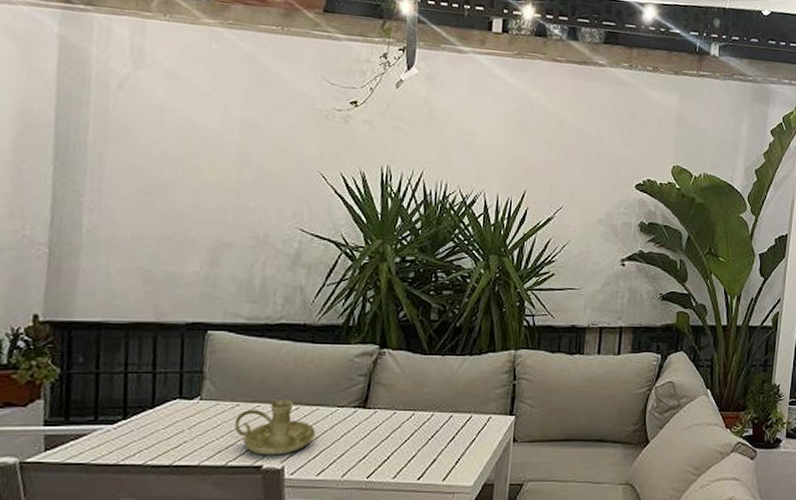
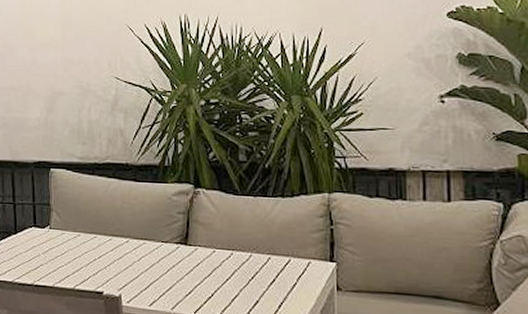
candle holder: present [234,400,315,456] -> none [77,232,144,284]

